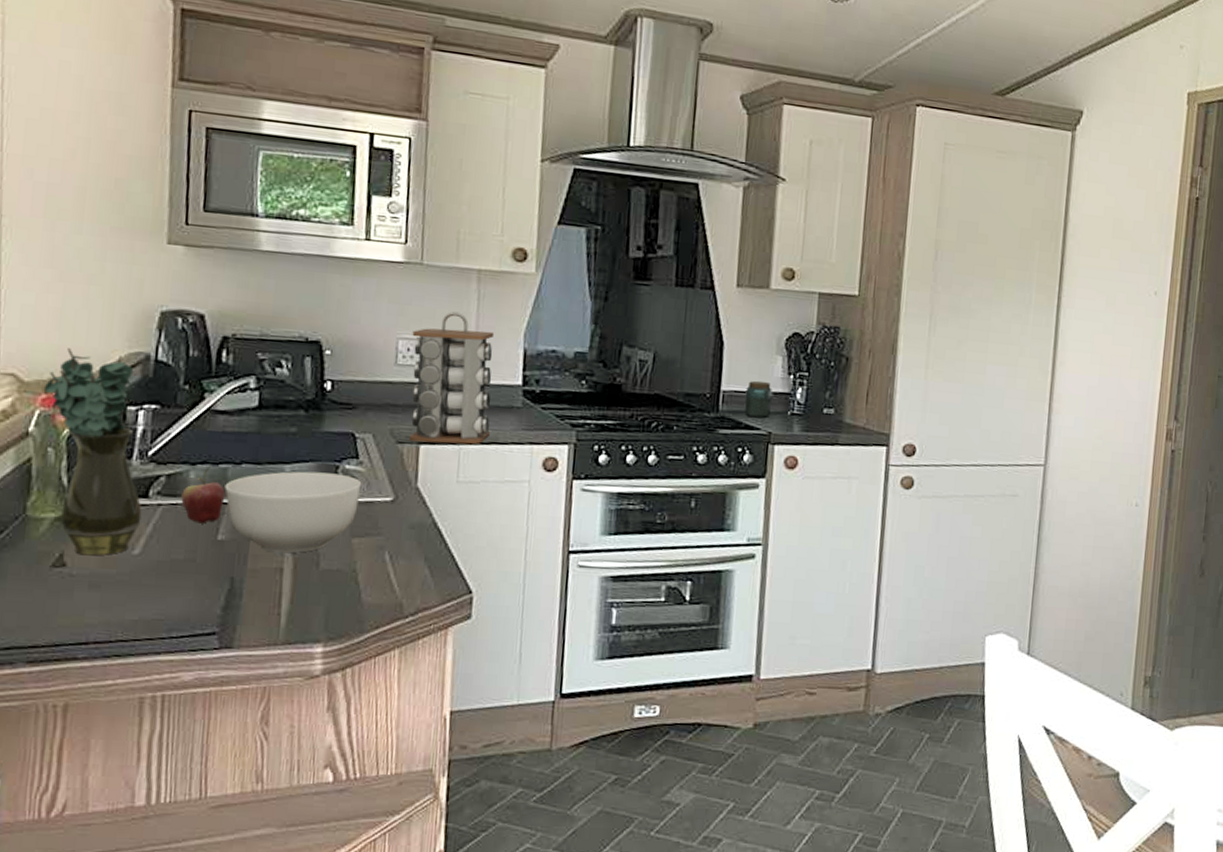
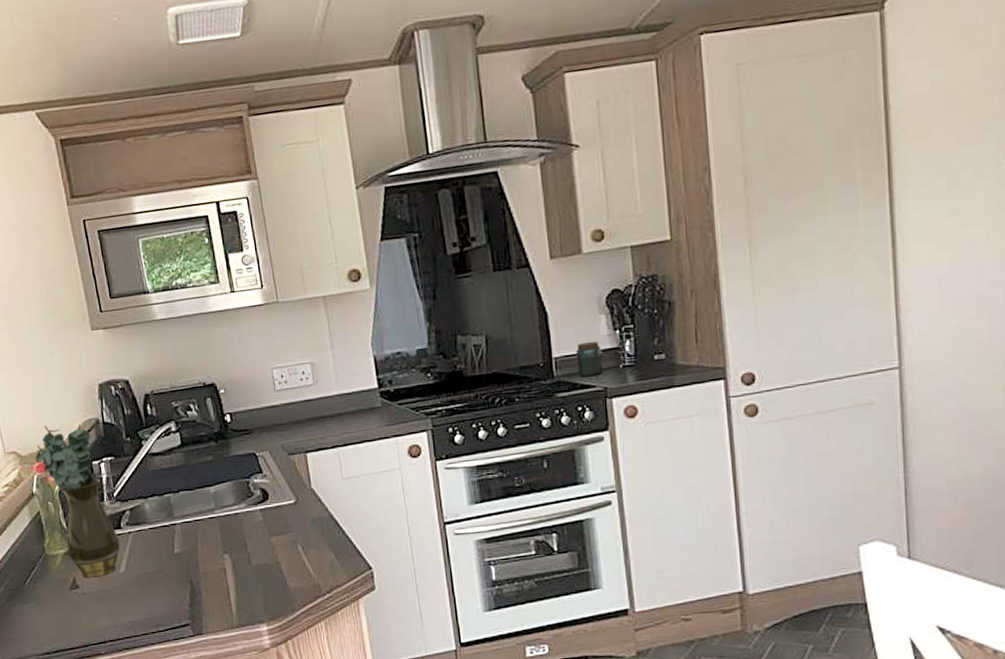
fruit: present [181,465,226,524] -> none [142,497,173,543]
bowl: present [224,471,362,554] -> none [171,487,270,557]
spice rack: present [408,311,495,446] -> none [282,336,360,452]

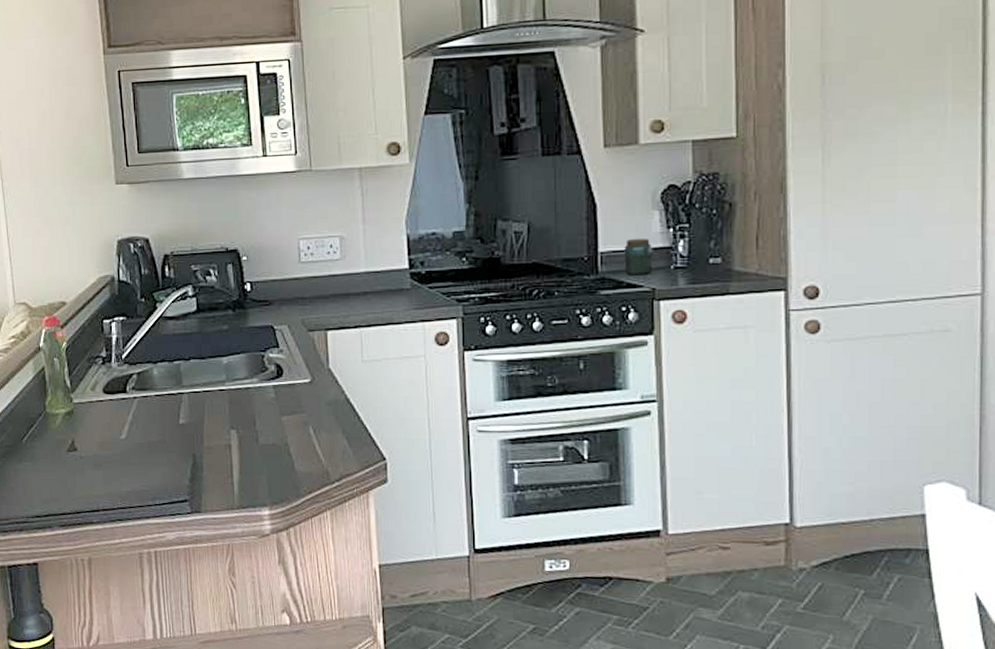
vase: present [35,424,120,578] -> none [45,278,124,441]

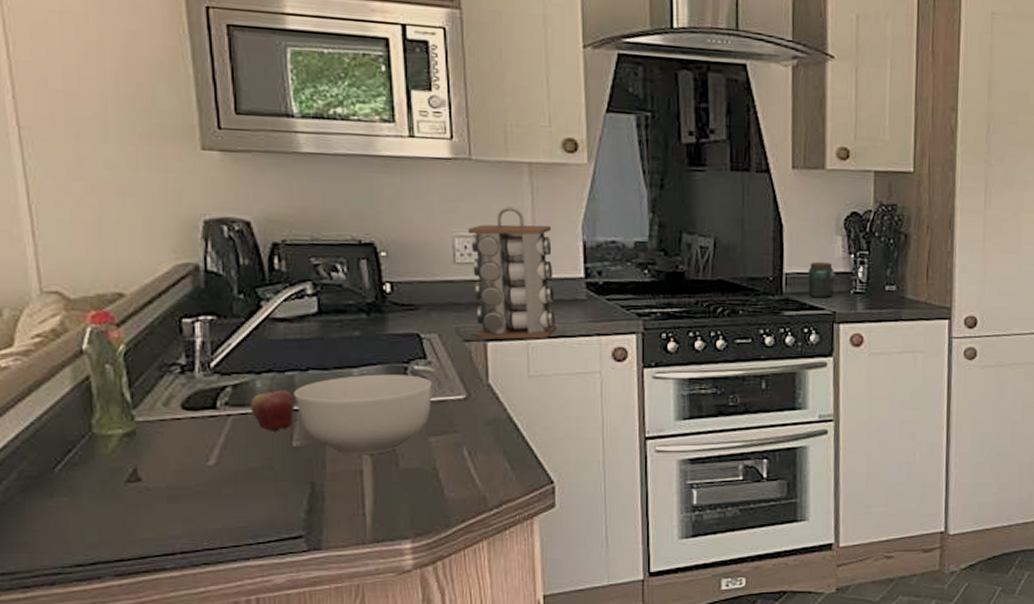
fruit: none [149,363,181,411] -> present [250,373,295,431]
bowl: none [180,362,284,432] -> present [293,374,433,456]
spice rack: none [310,209,385,330] -> present [468,207,556,341]

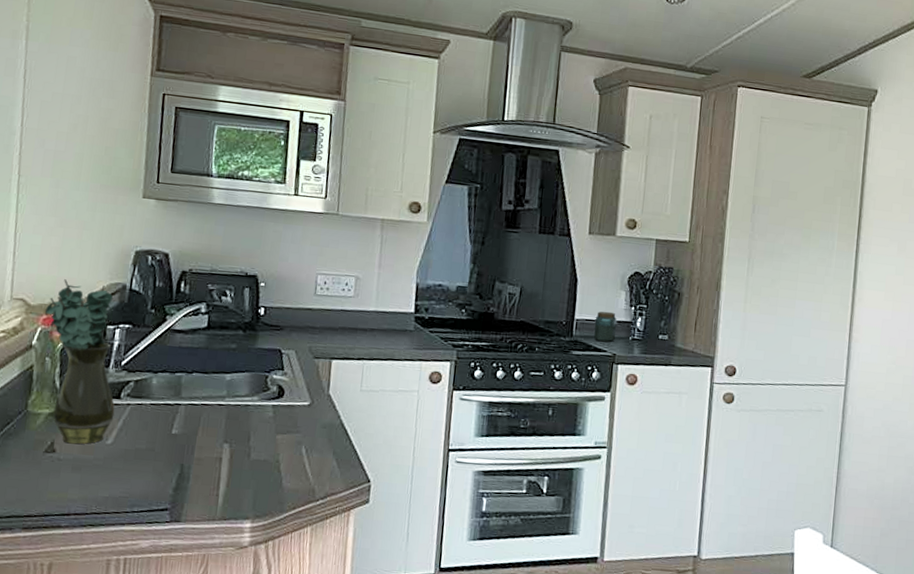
vase: none [91,262,212,469] -> present [44,279,115,444]
fruit: present [250,373,295,431] -> none [145,374,180,421]
bowl: present [293,374,433,456] -> none [179,379,286,446]
spice rack: present [468,207,556,341] -> none [323,252,394,361]

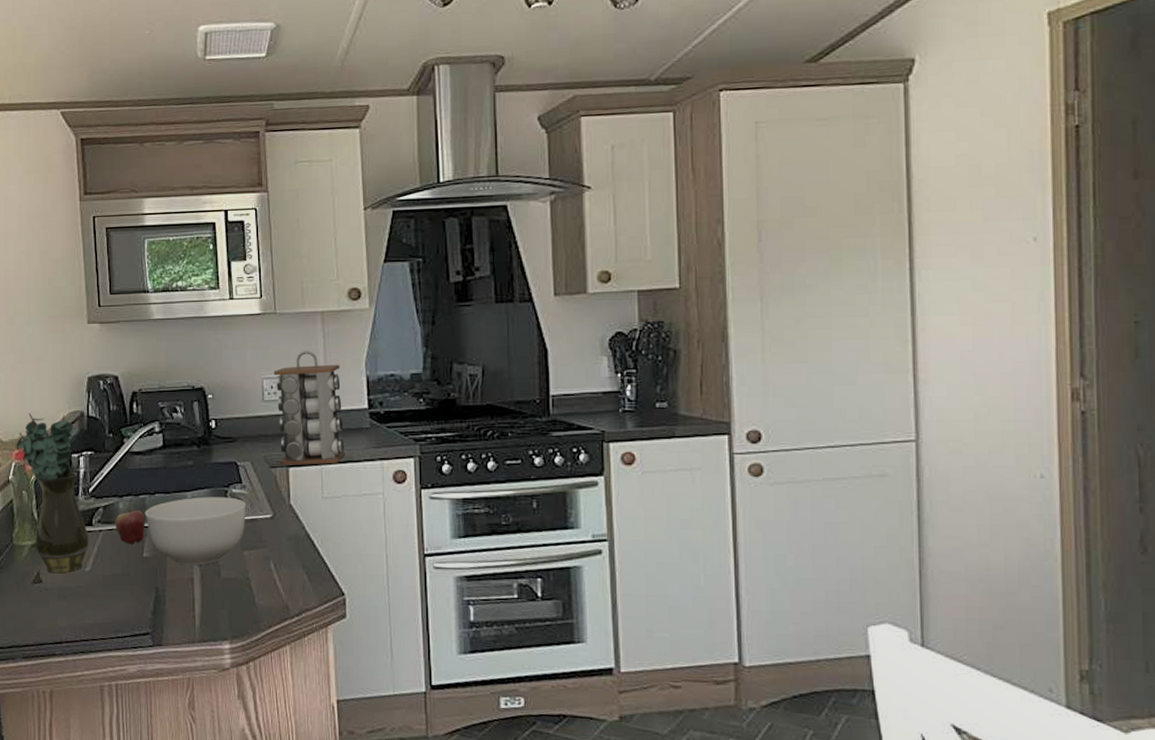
fruit: none [145,374,180,421] -> present [115,497,146,544]
bowl: none [179,379,286,446] -> present [145,497,247,566]
spice rack: none [323,252,394,361] -> present [273,350,345,467]
peanut butter: present [594,311,617,342] -> none [574,382,602,418]

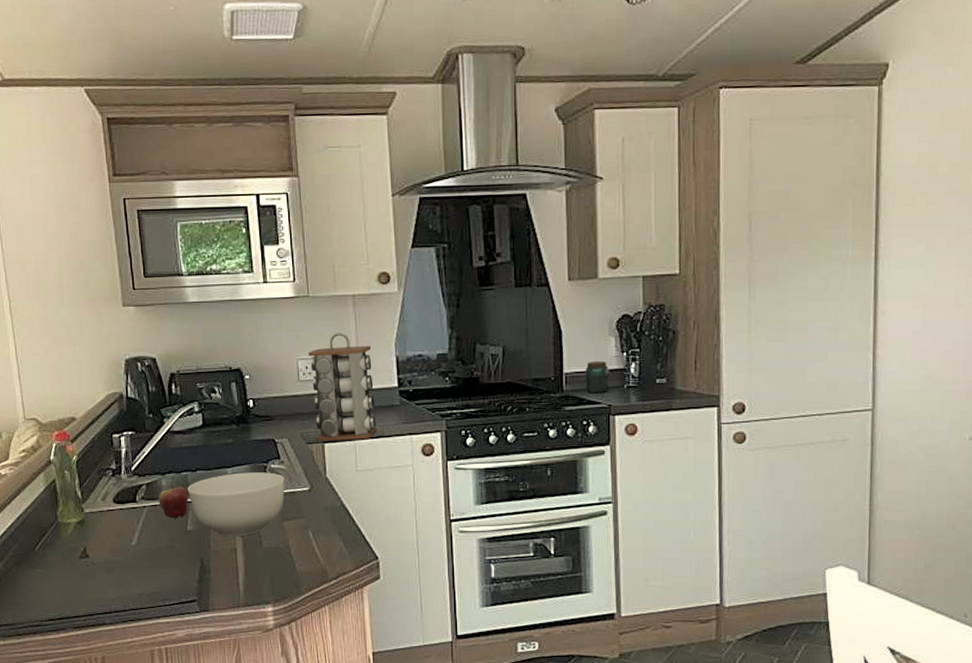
vase: present [16,413,89,573] -> none [55,395,134,548]
peanut butter: none [574,382,602,418] -> present [585,361,610,394]

